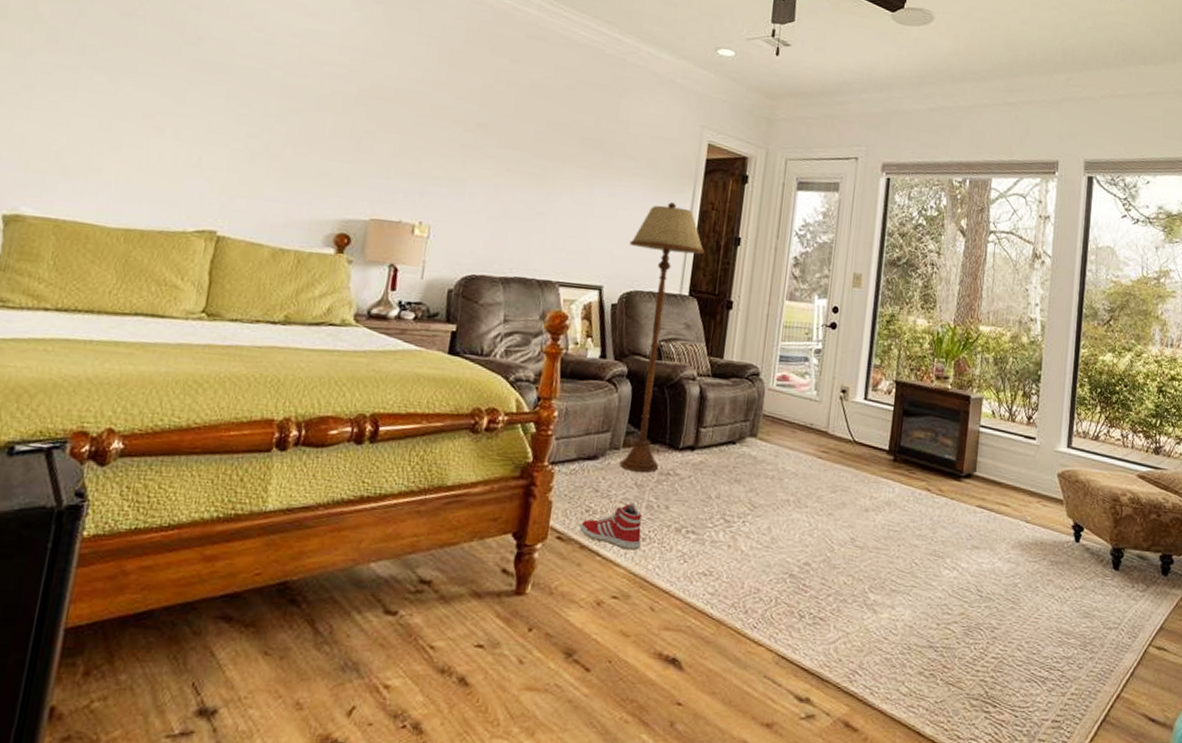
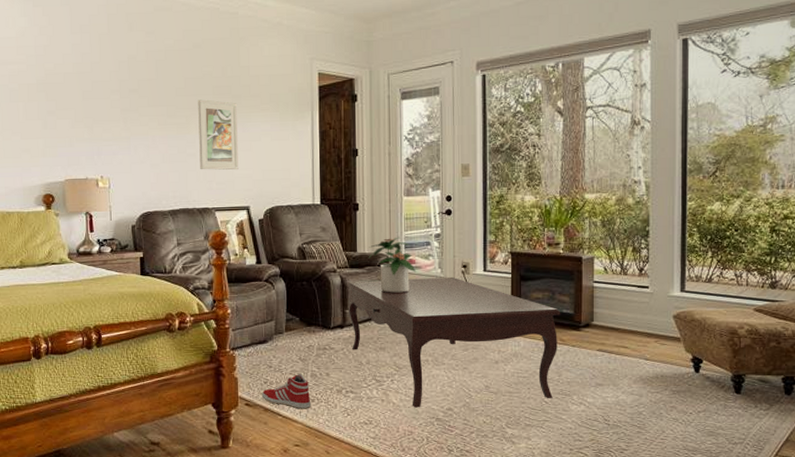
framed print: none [549,149,607,241] -> present [198,99,239,170]
floor lamp: present [620,202,705,472] -> none [265,128,329,349]
coffee table: none [701,393,943,559] -> present [346,276,561,408]
potted plant: none [736,346,788,415] -> present [369,236,415,293]

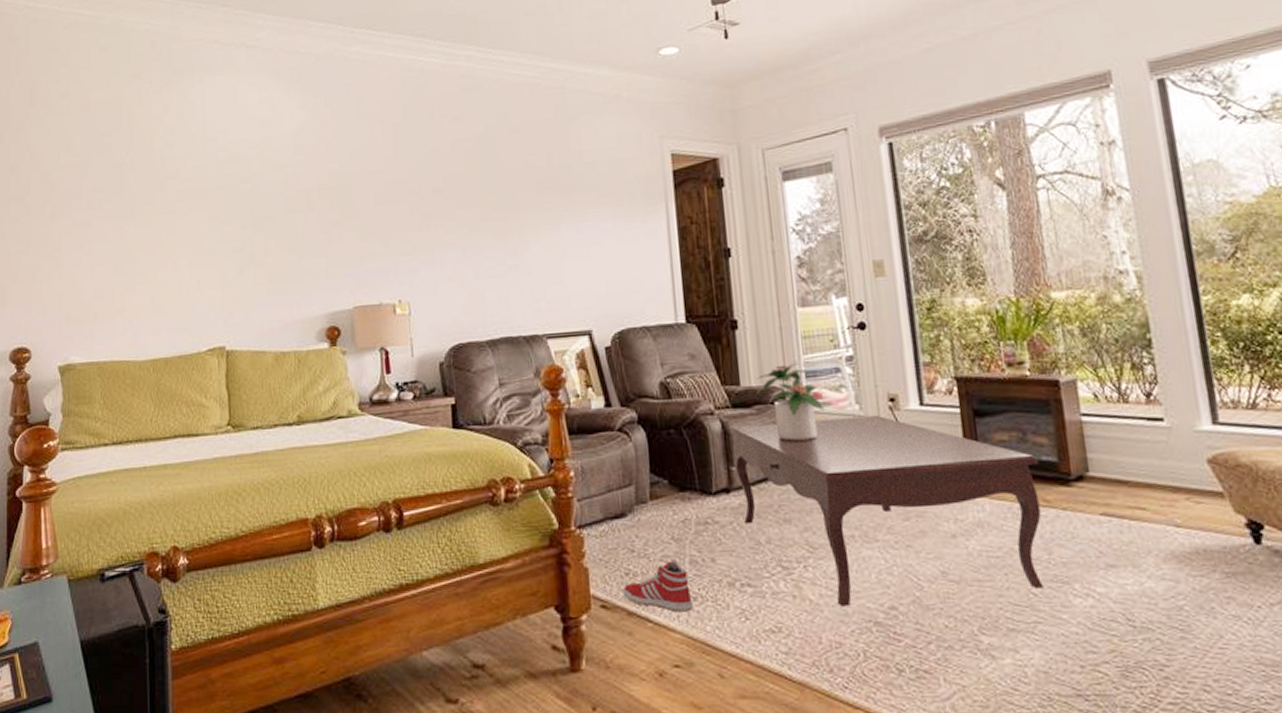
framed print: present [198,99,239,170] -> none [518,196,575,286]

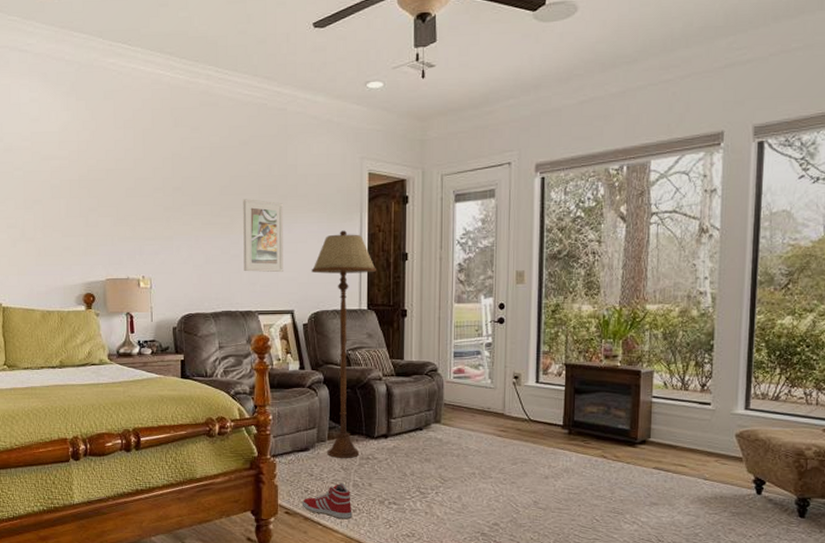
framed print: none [518,196,575,286] -> present [243,199,283,273]
floor lamp: none [610,226,695,525] -> present [311,230,377,458]
coffee table: present [729,414,1044,607] -> none [391,387,616,522]
potted plant: present [756,362,824,441] -> none [416,345,464,403]

